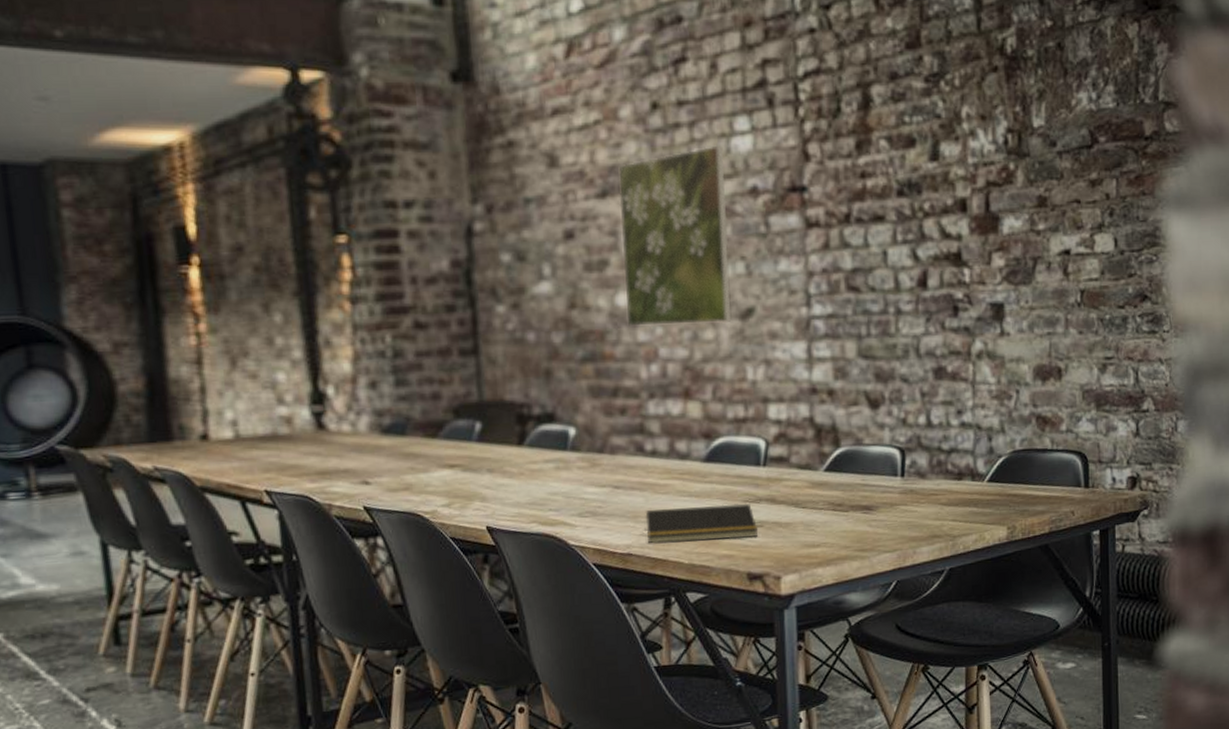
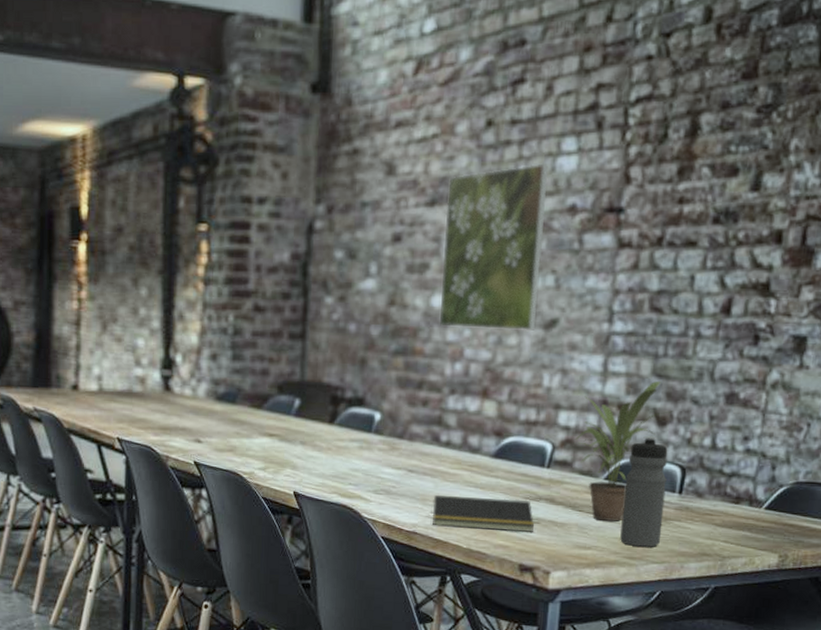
potted plant: none [788,363,884,515] -> present [575,381,673,521]
water bottle: none [845,420,890,538] -> present [620,436,668,547]

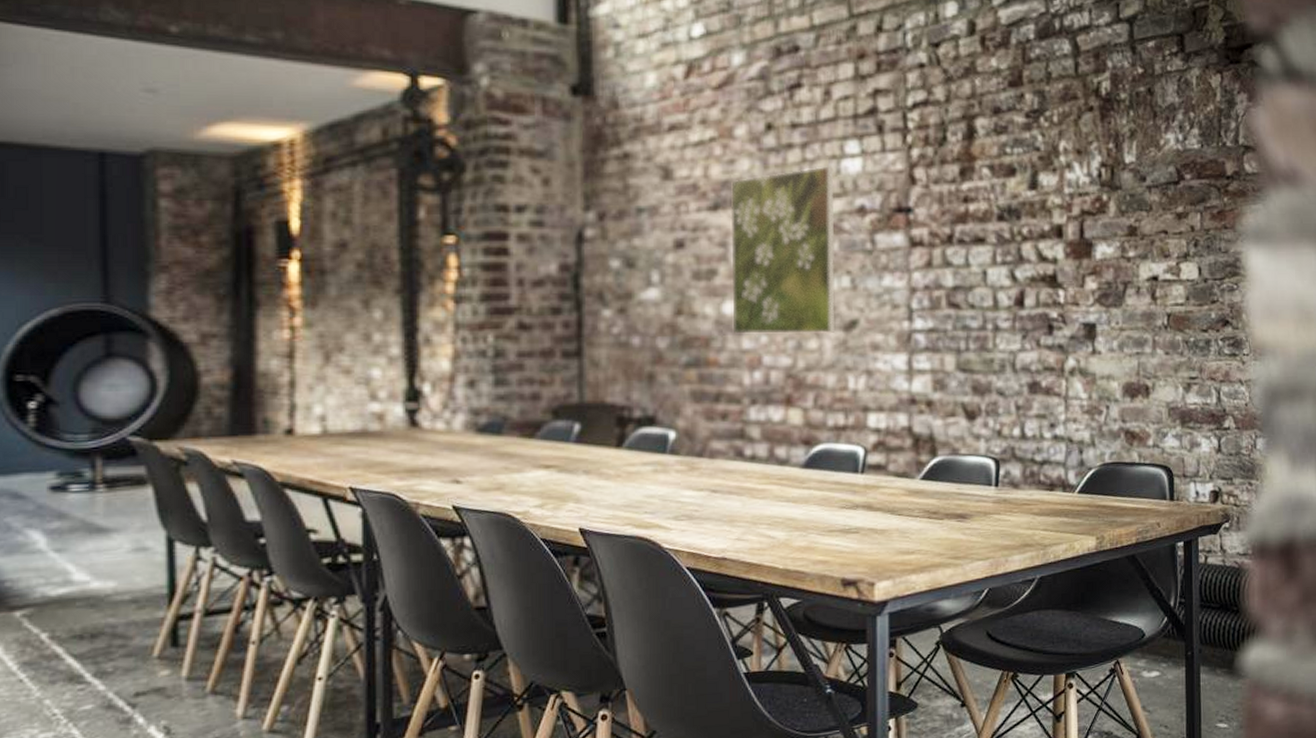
notepad: present [431,495,534,533] -> none [740,509,853,549]
potted plant: present [575,381,673,521] -> none [886,376,981,522]
water bottle: present [620,436,668,547] -> none [941,431,983,545]

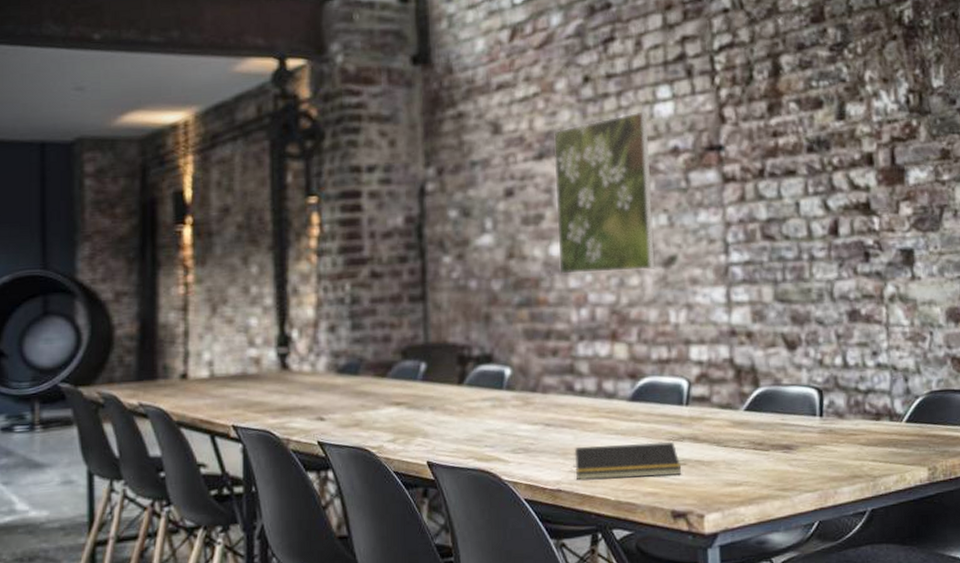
notepad: none [740,509,853,549] -> present [573,441,681,481]

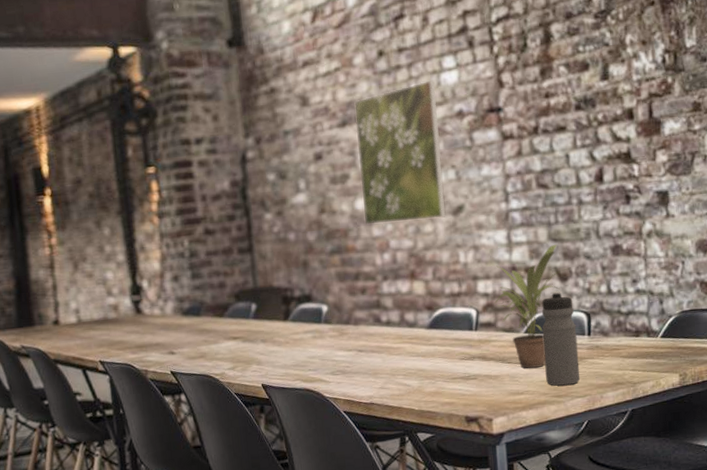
notepad: present [573,441,681,481] -> none [382,360,473,395]
potted plant: none [709,306,800,454] -> present [494,245,571,368]
water bottle: none [765,361,811,477] -> present [541,291,581,386]

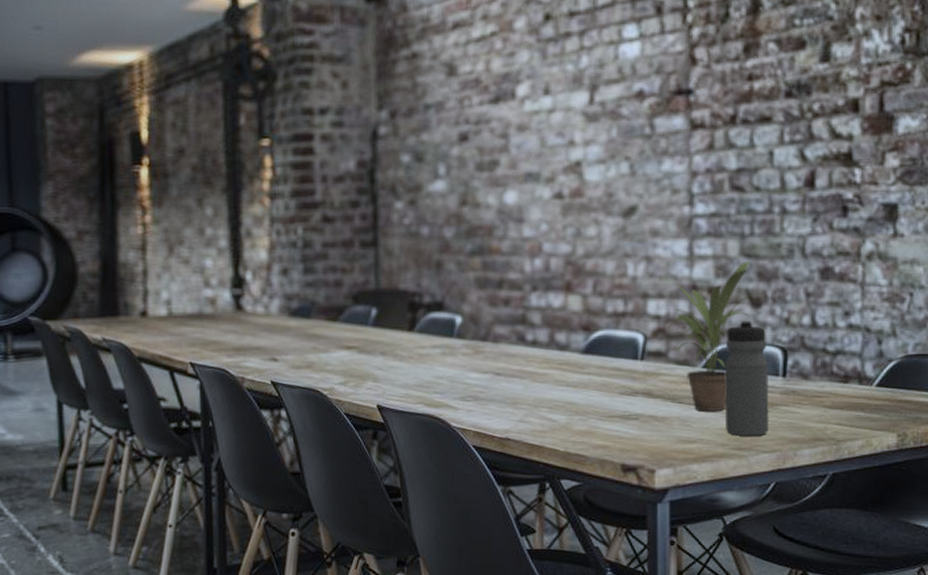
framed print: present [354,80,446,225] -> none [511,52,614,223]

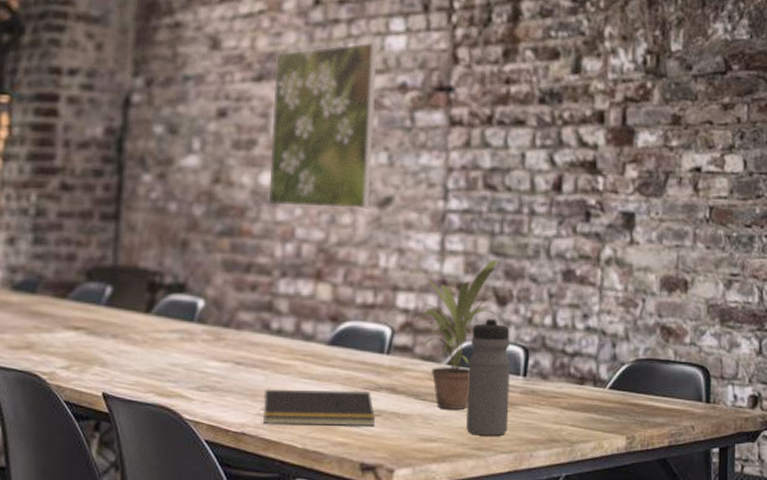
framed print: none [511,52,614,223] -> present [268,42,378,209]
notepad: none [523,395,633,431] -> present [261,390,375,427]

